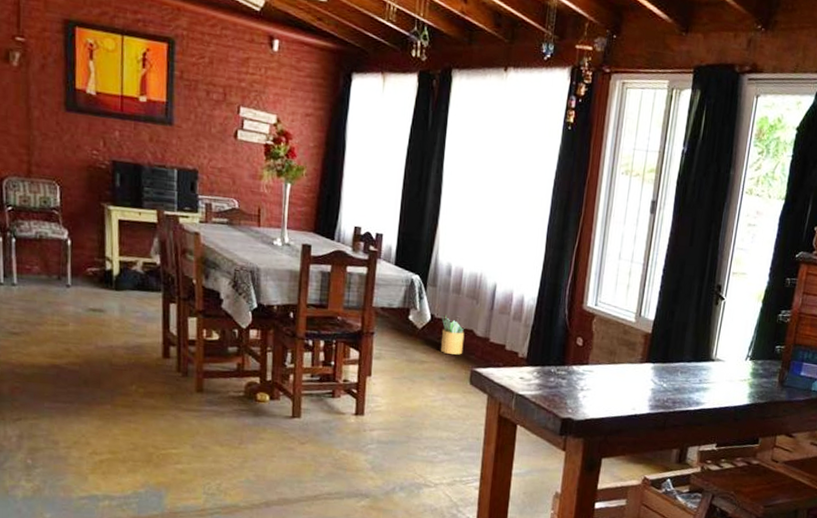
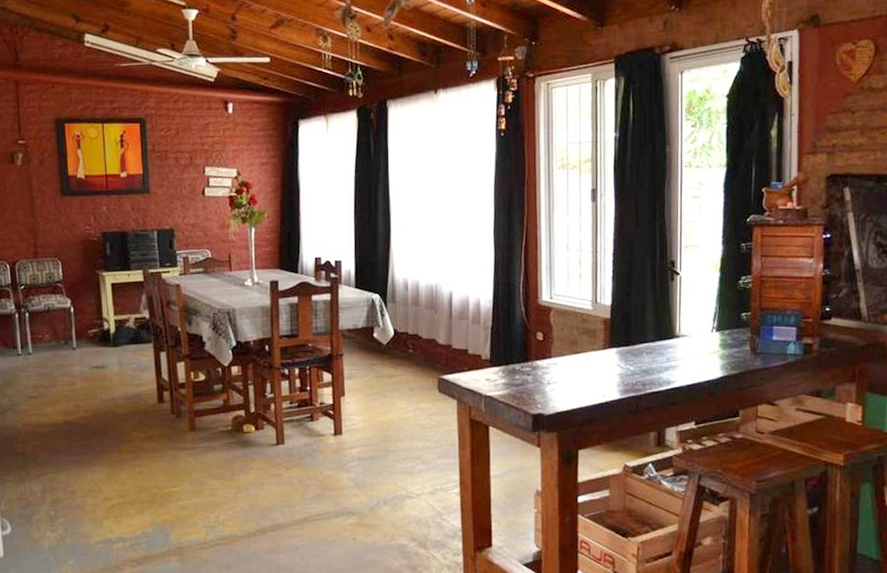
potted plant: present [441,314,465,355] -> none [404,328,428,365]

